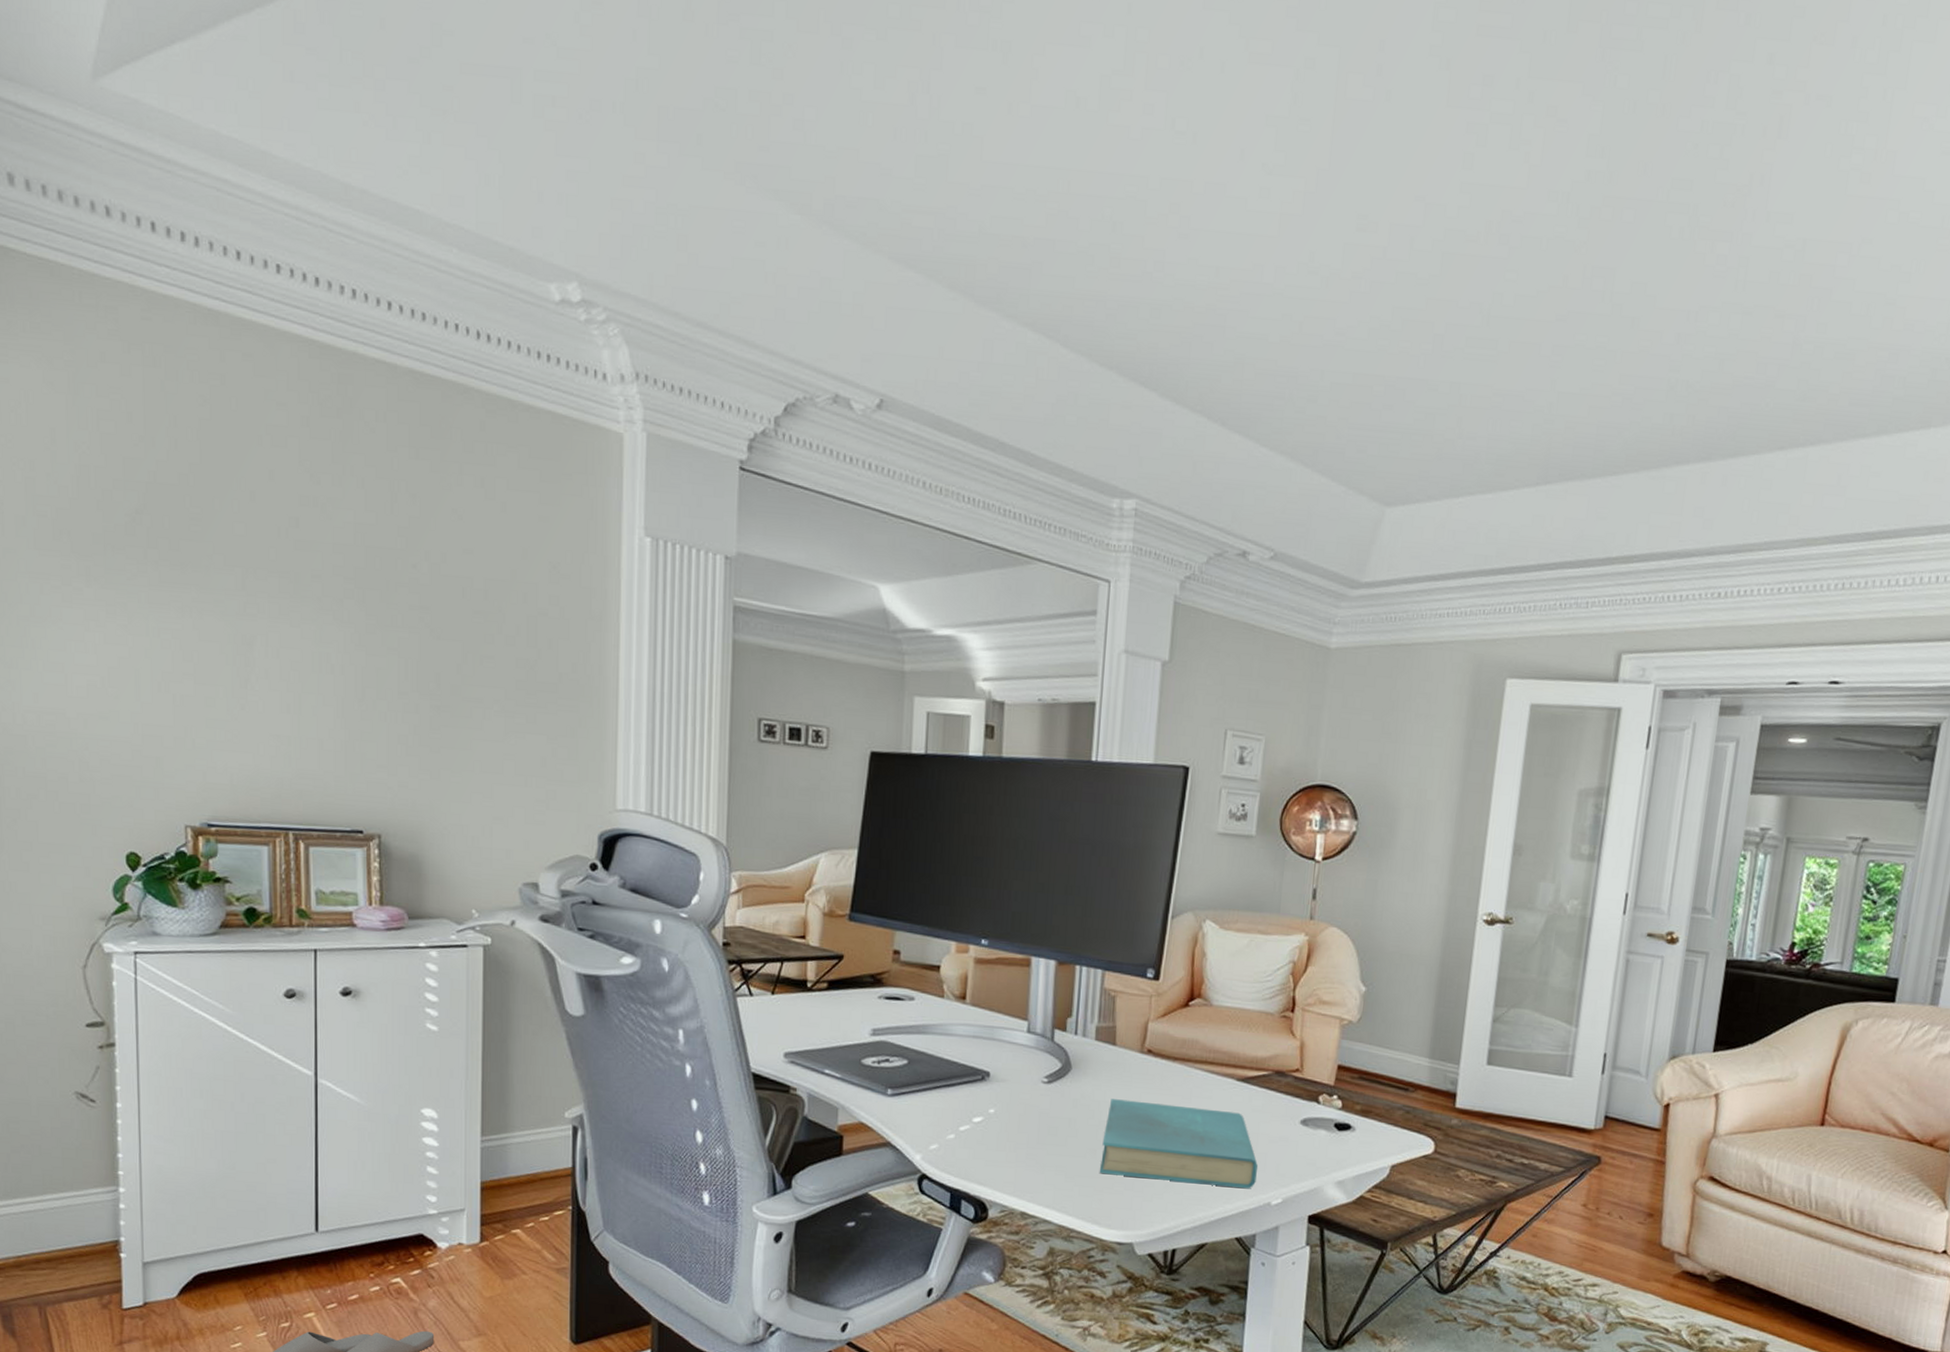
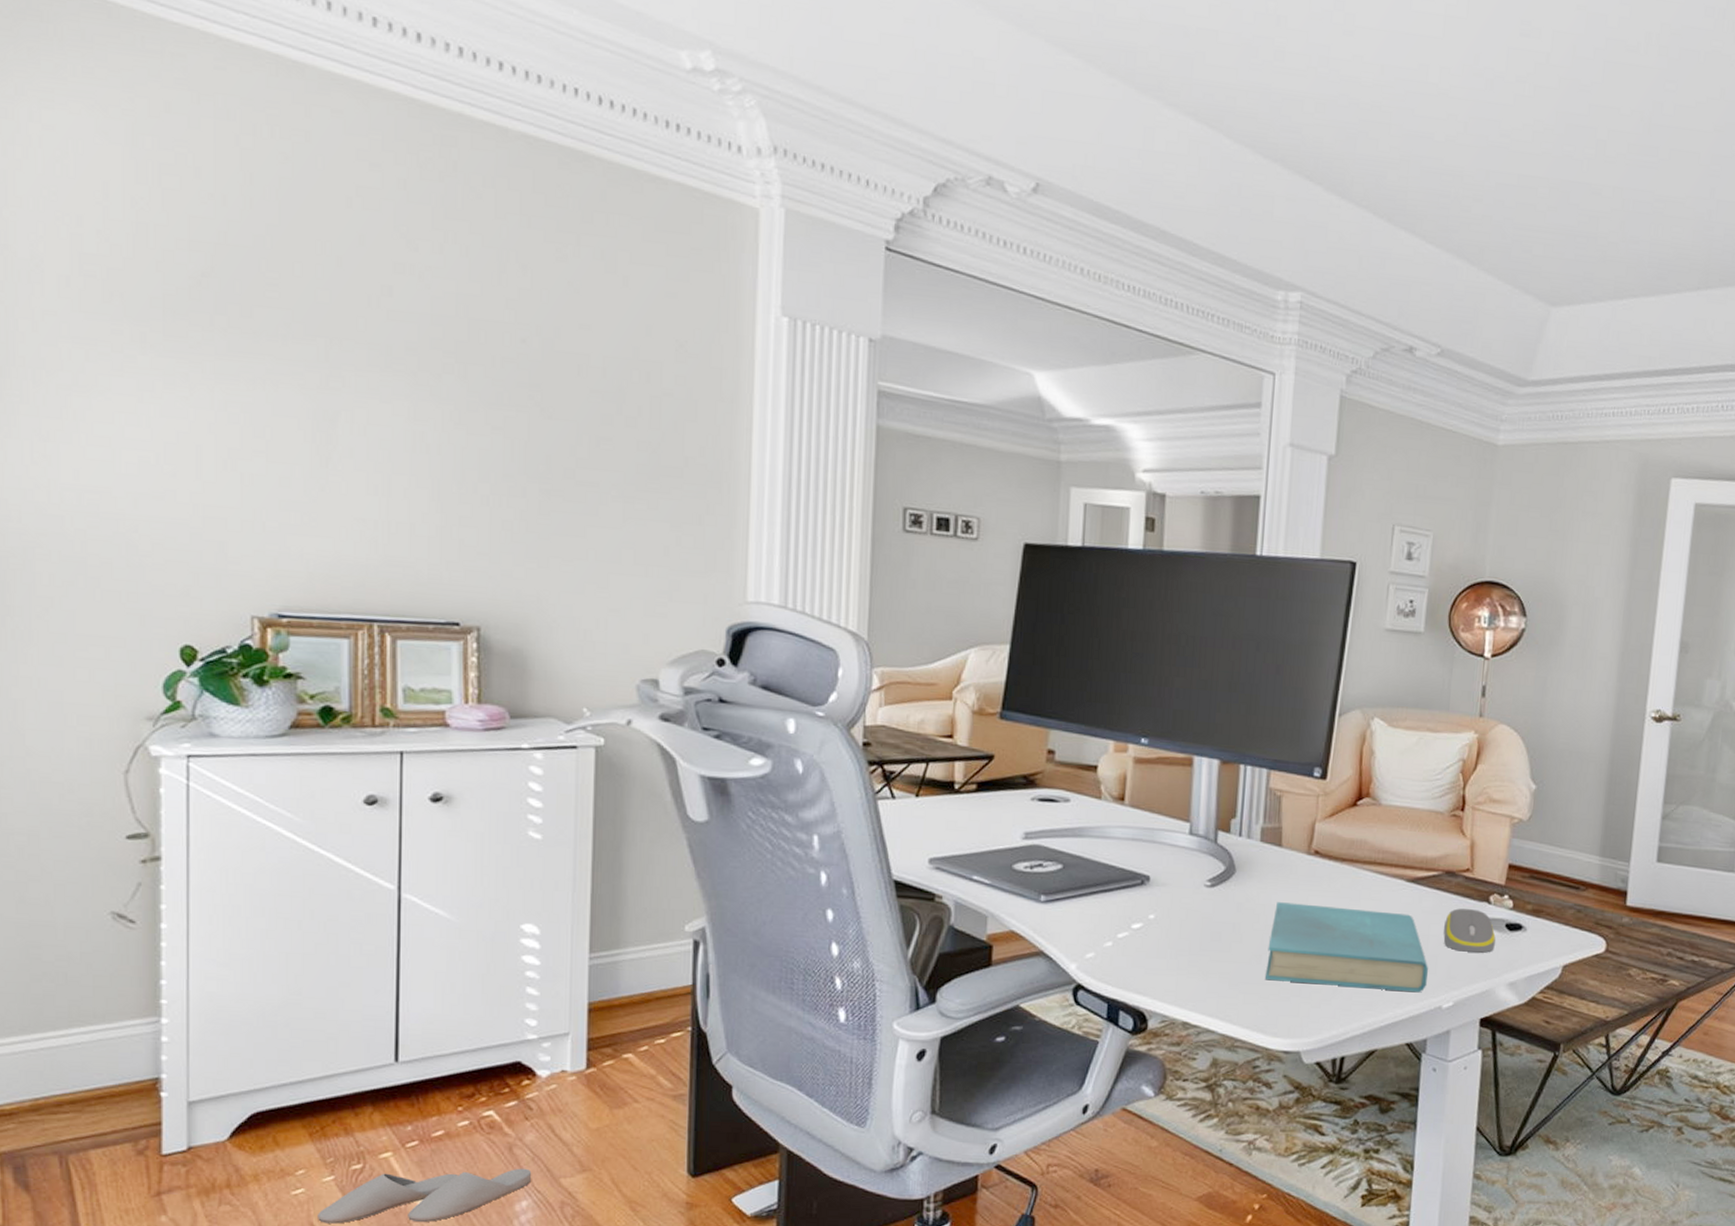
computer mouse: none [1272,1108,1324,1152] -> present [1443,908,1496,953]

